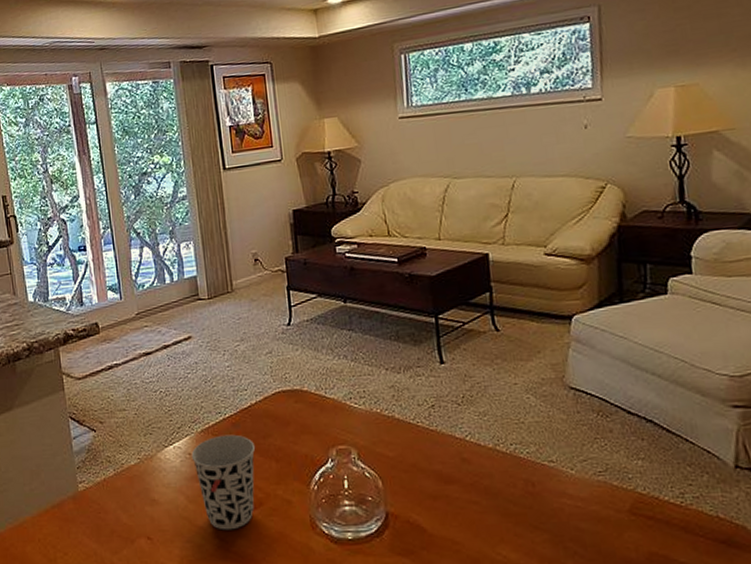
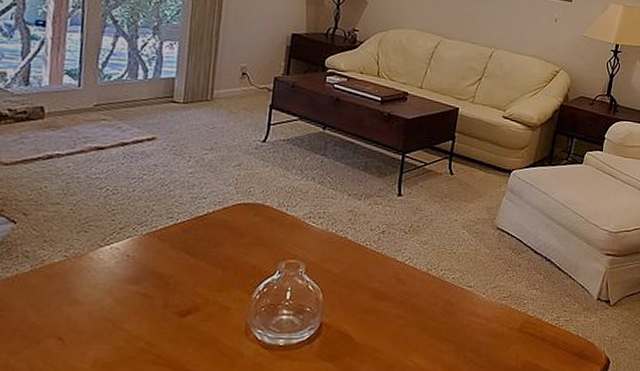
cup: present [191,434,256,530] -> none [129,240,204,334]

